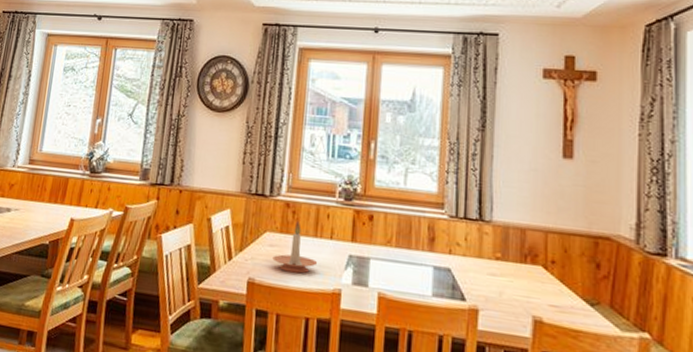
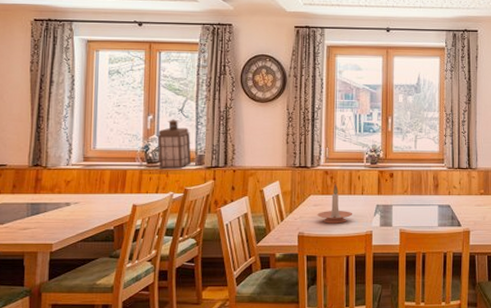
lantern: none [101,124,138,183] -> present [157,119,192,169]

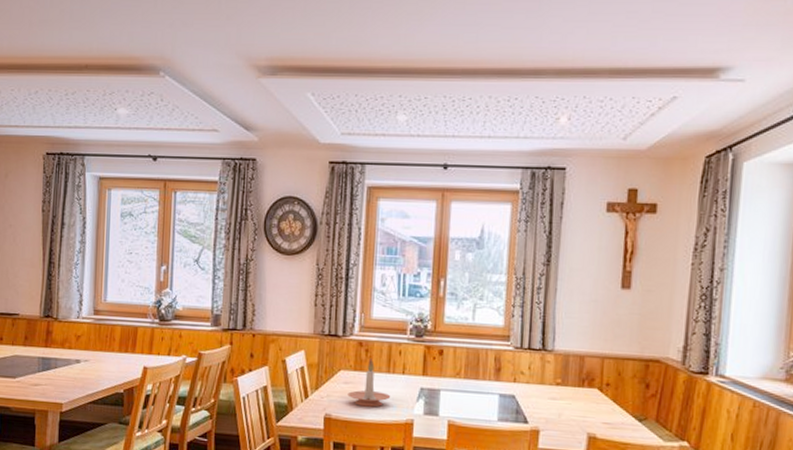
lantern: present [157,119,192,169] -> none [170,271,207,329]

